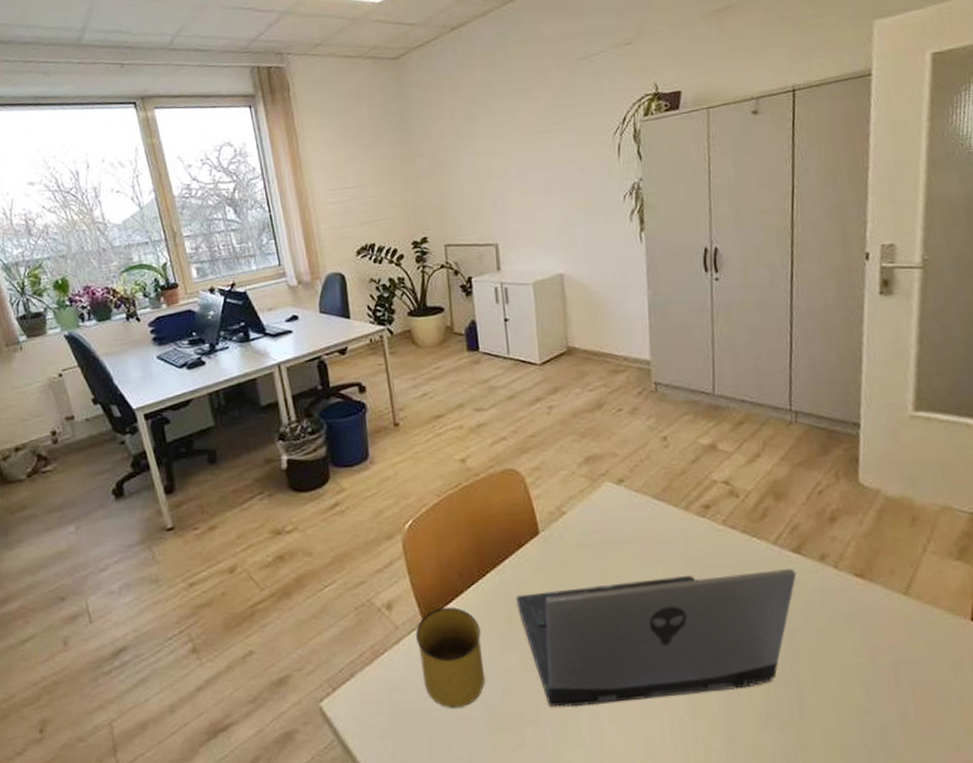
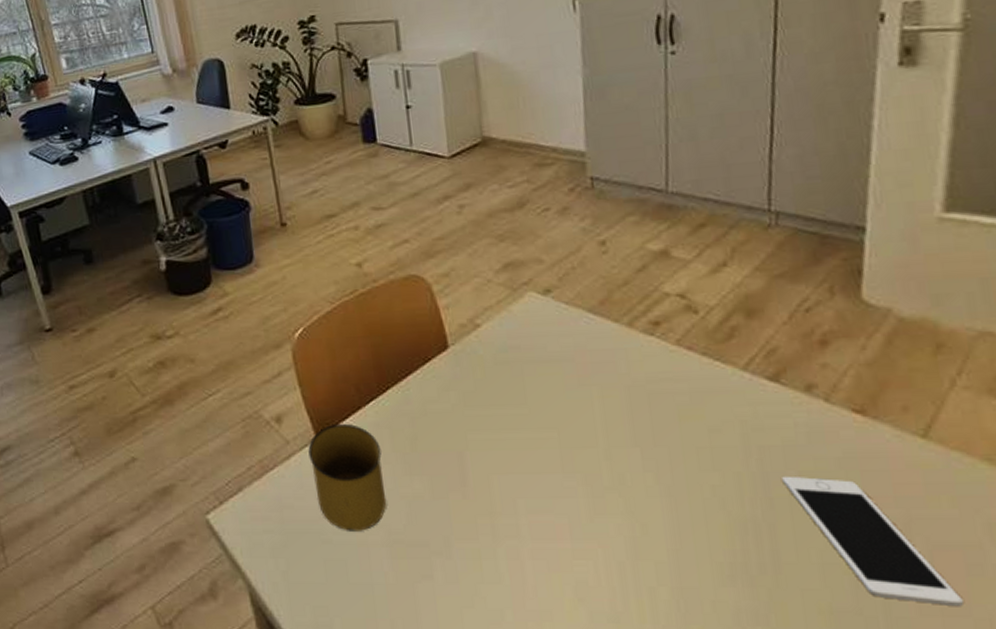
laptop computer: present [516,568,797,707] -> none [421,398,773,540]
cell phone: none [804,633,938,734] -> present [782,476,963,606]

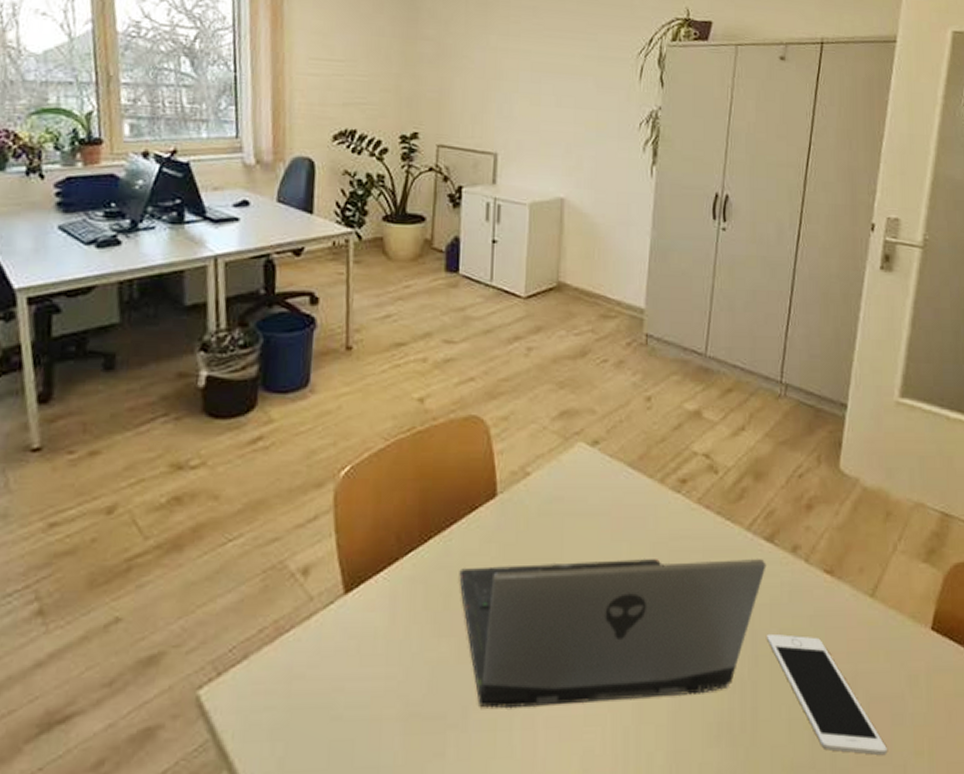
mug: present [308,423,387,531] -> none [332,577,412,704]
laptop computer: none [421,398,773,540] -> present [459,558,766,709]

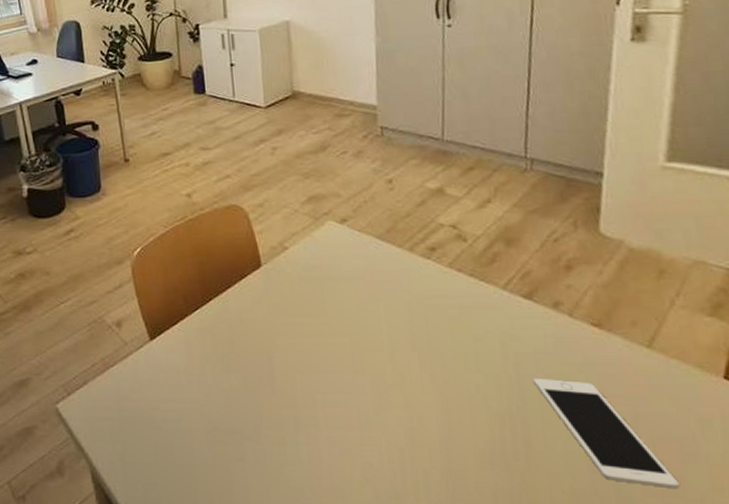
laptop computer: present [459,558,766,709] -> none [238,313,527,429]

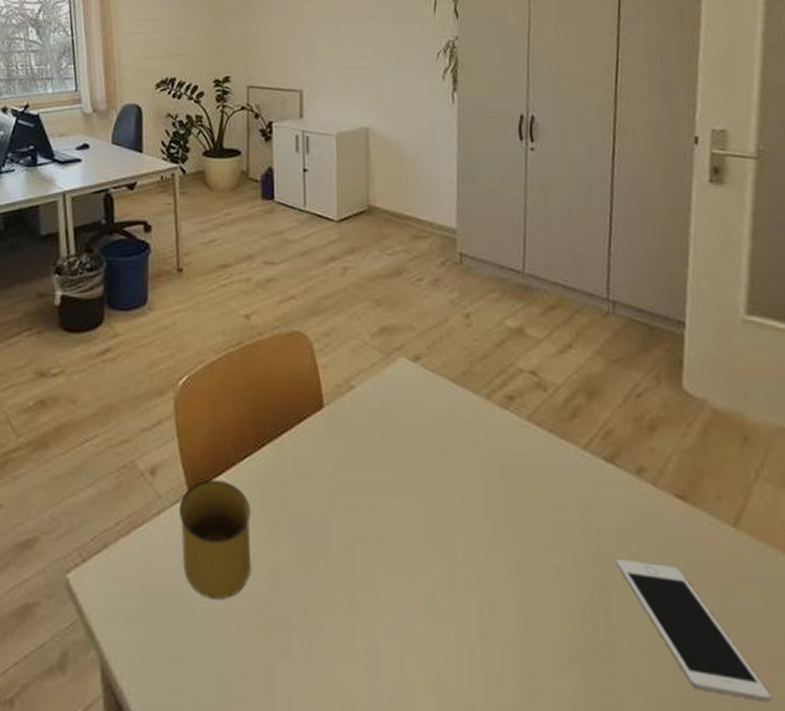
mug: none [143,328,208,420] -> present [179,479,252,599]

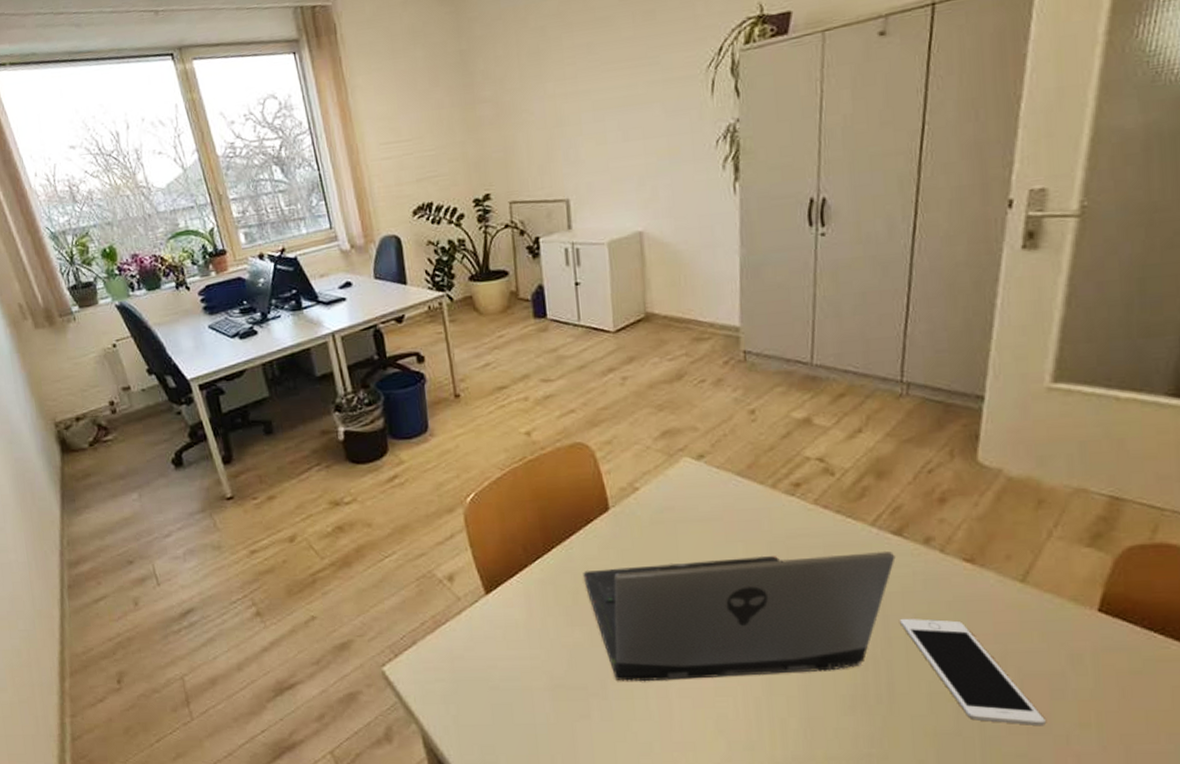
mug: present [179,479,252,599] -> none [478,580,550,678]
laptop computer: none [293,473,609,617] -> present [583,550,896,682]

